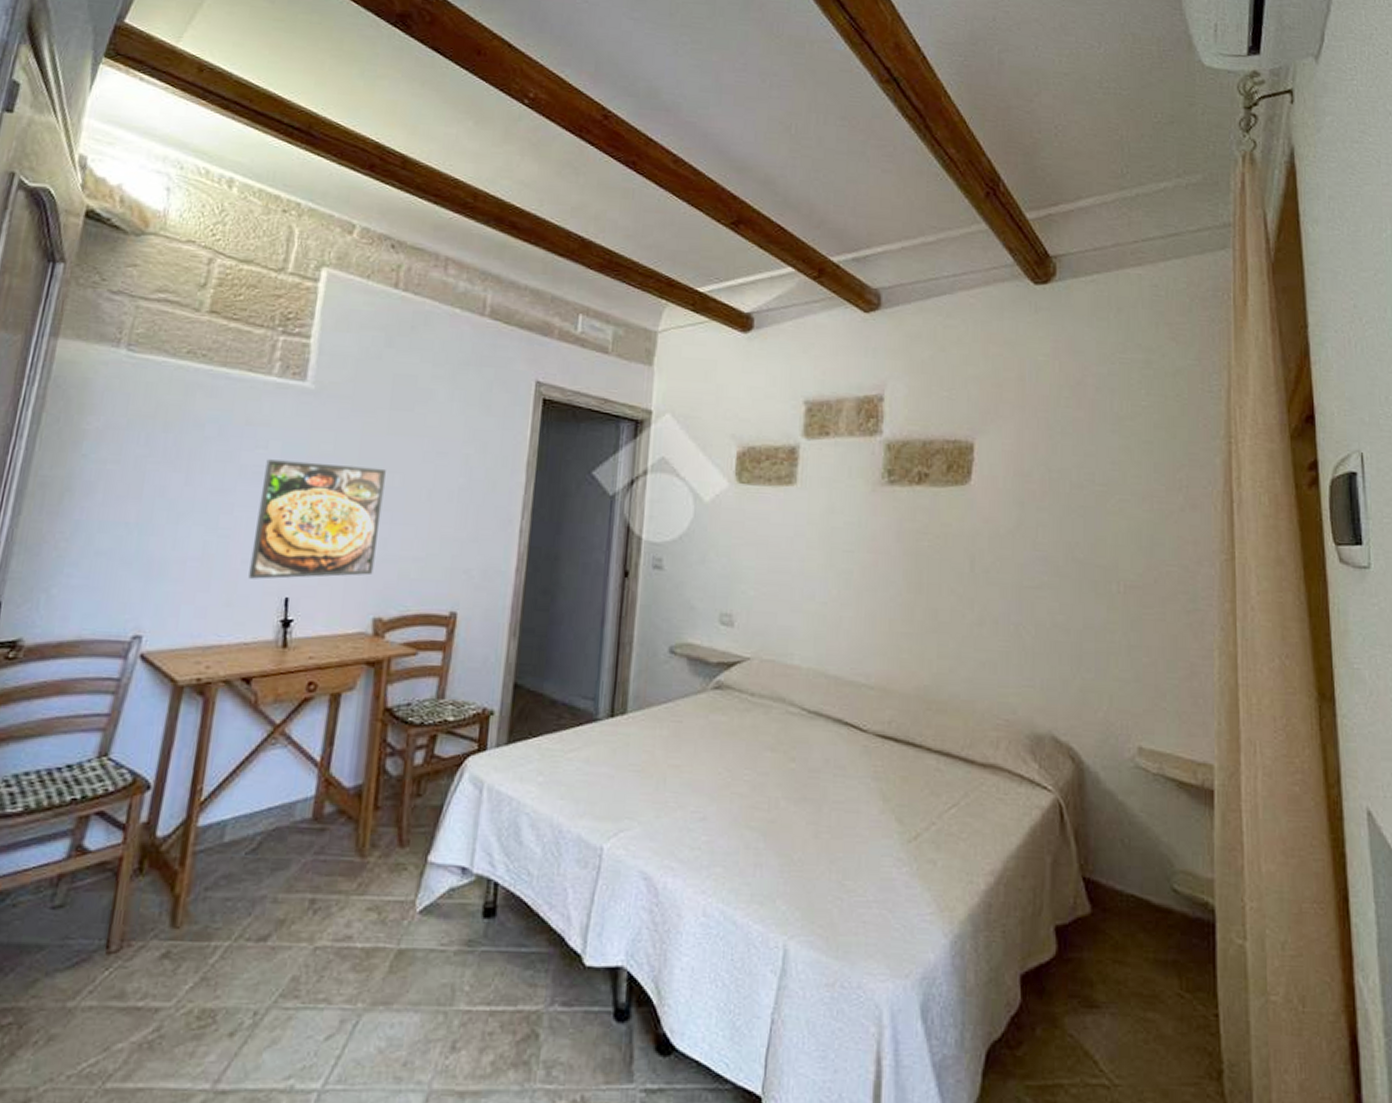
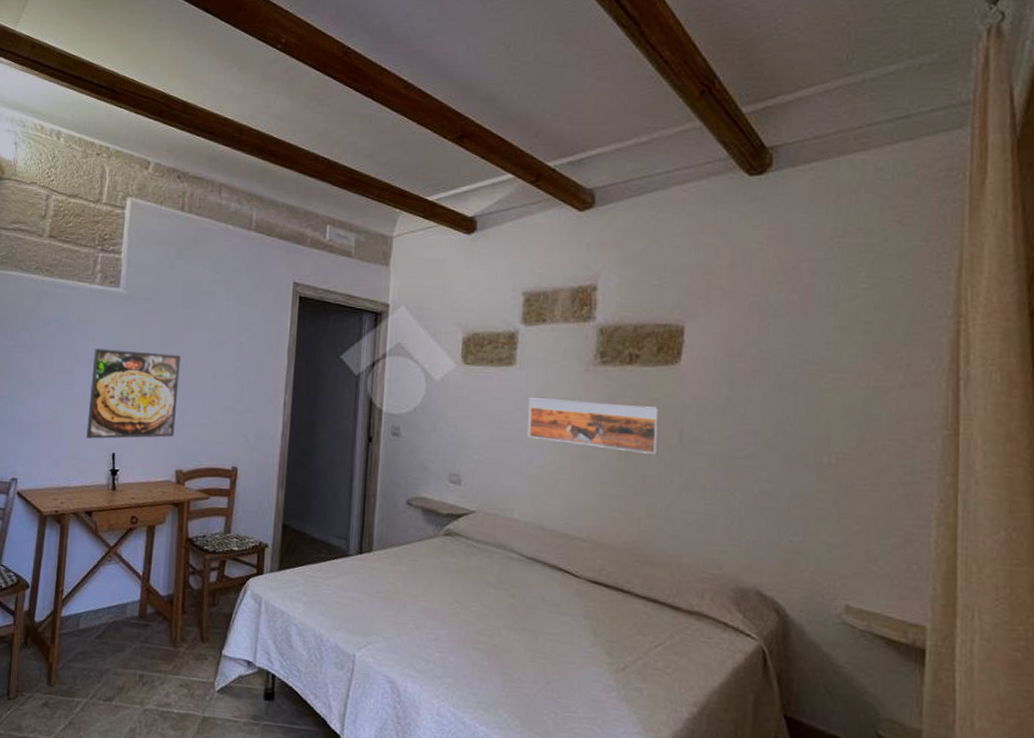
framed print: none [809,522,950,585] -> present [527,398,659,454]

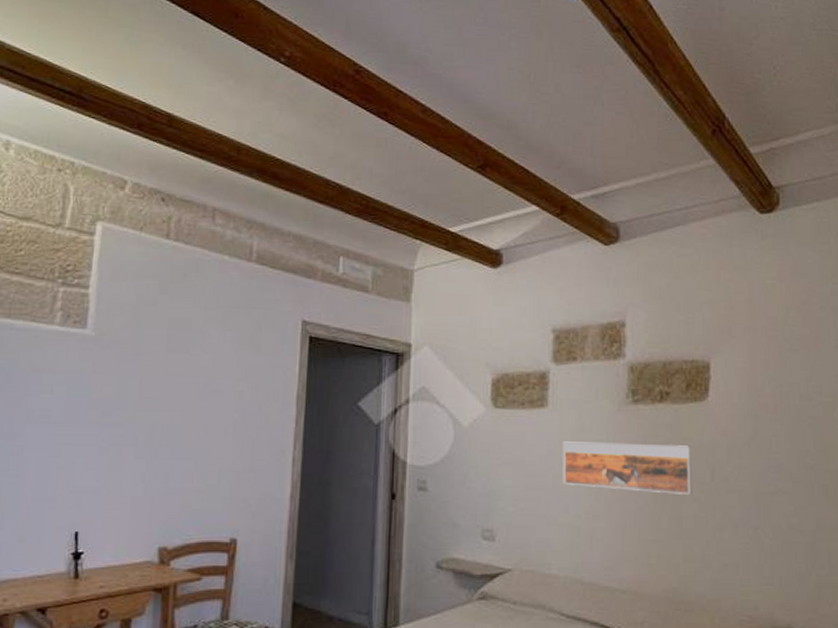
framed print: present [86,348,180,439] -> none [40,403,165,516]

